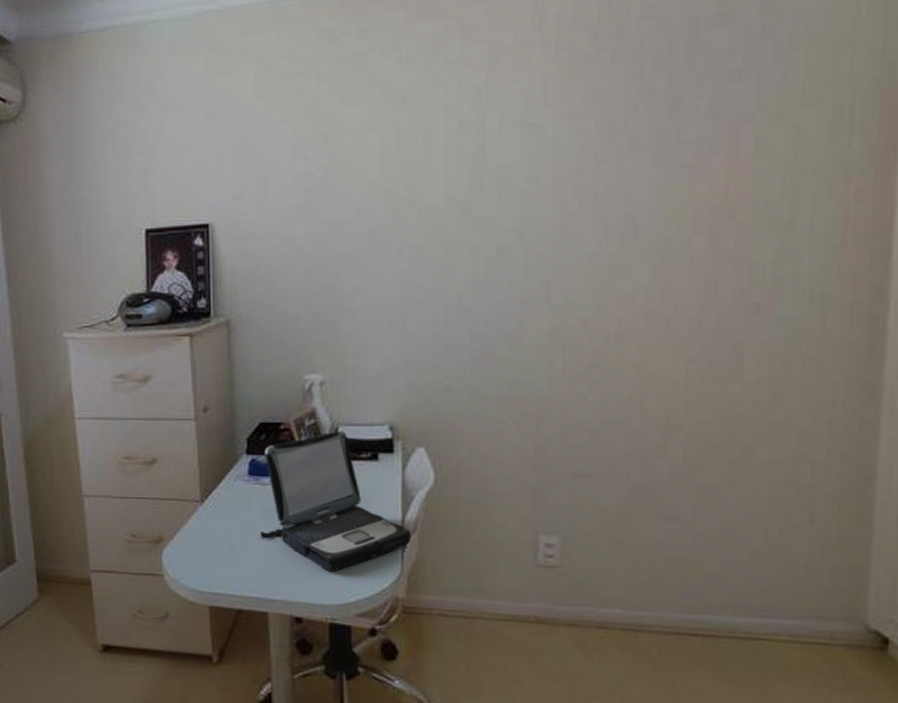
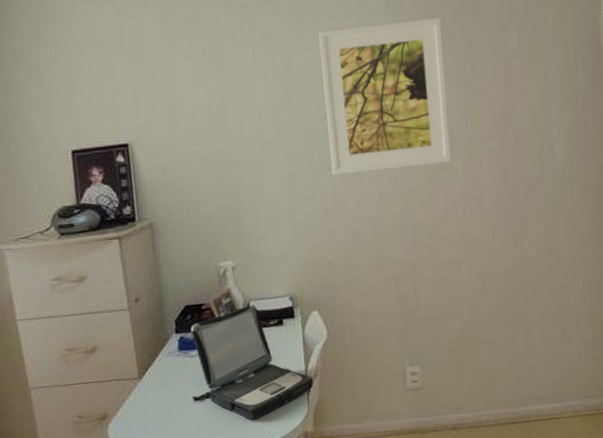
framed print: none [456,65,636,275] -> present [319,17,452,175]

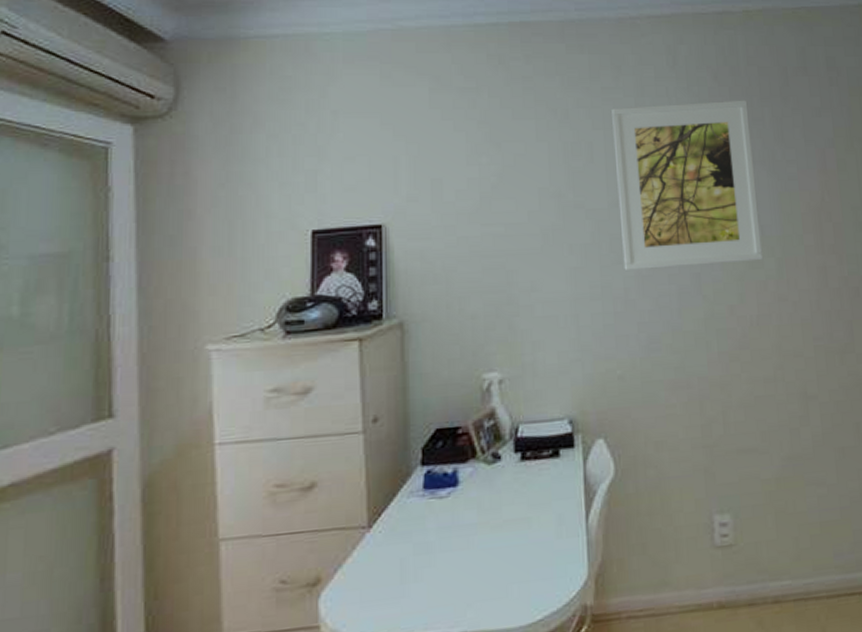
laptop: present [191,305,314,420] -> none [436,429,596,588]

